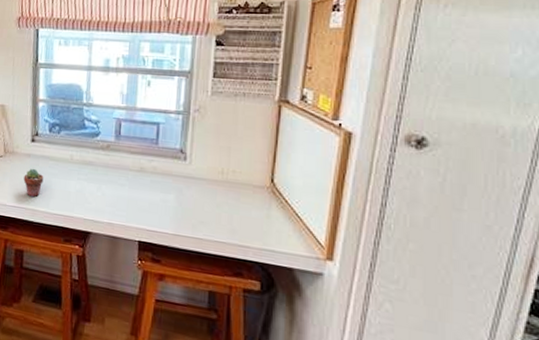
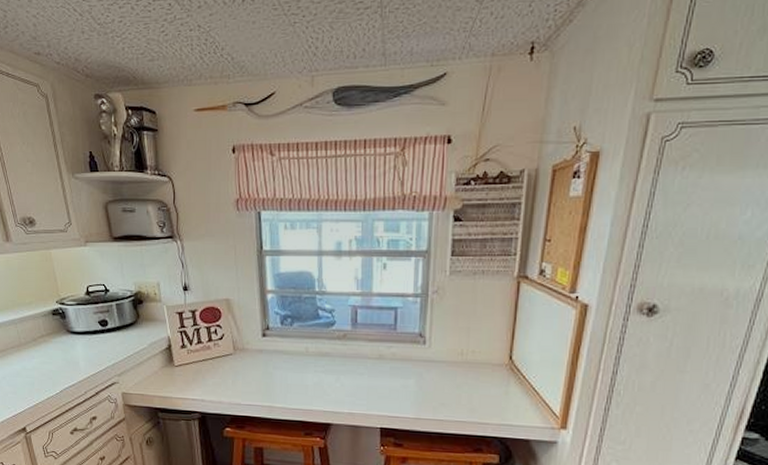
potted succulent: present [23,168,44,198] -> none [257,364,279,394]

